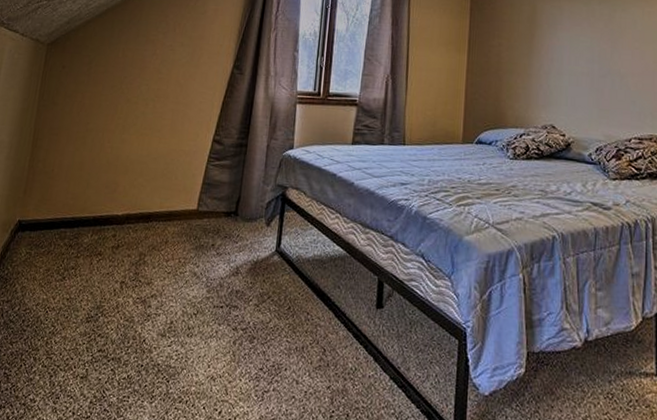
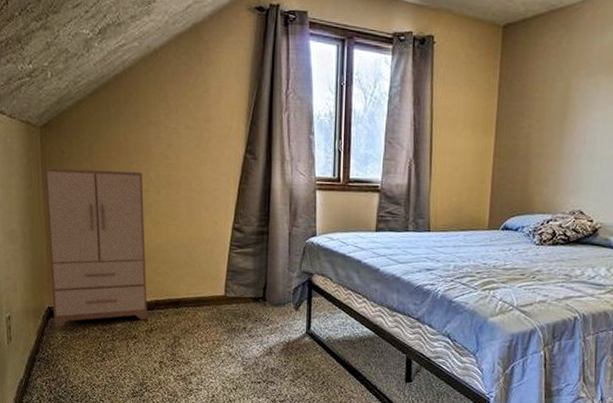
cabinet: none [20,81,134,242] -> present [44,167,147,327]

